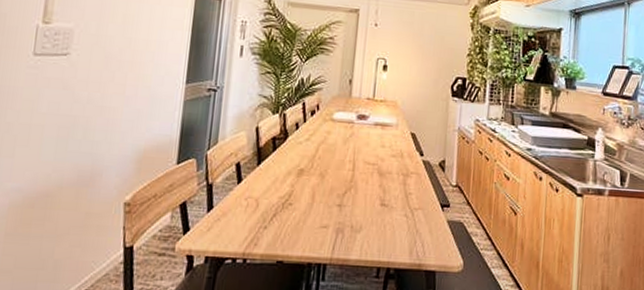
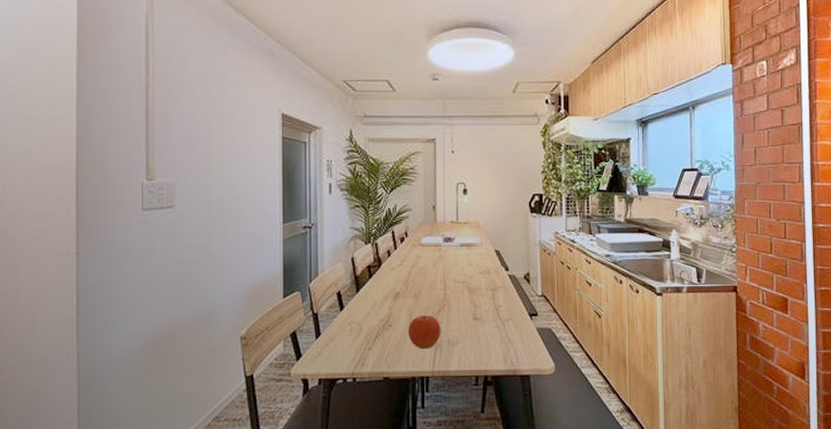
fruit: none [308,195,345,234] -> present [408,314,441,350]

